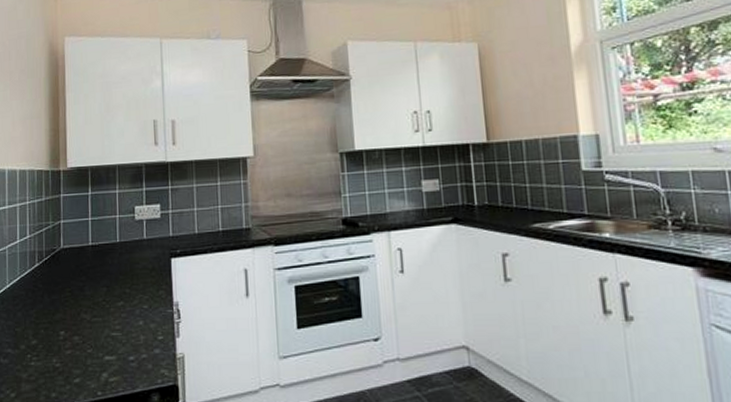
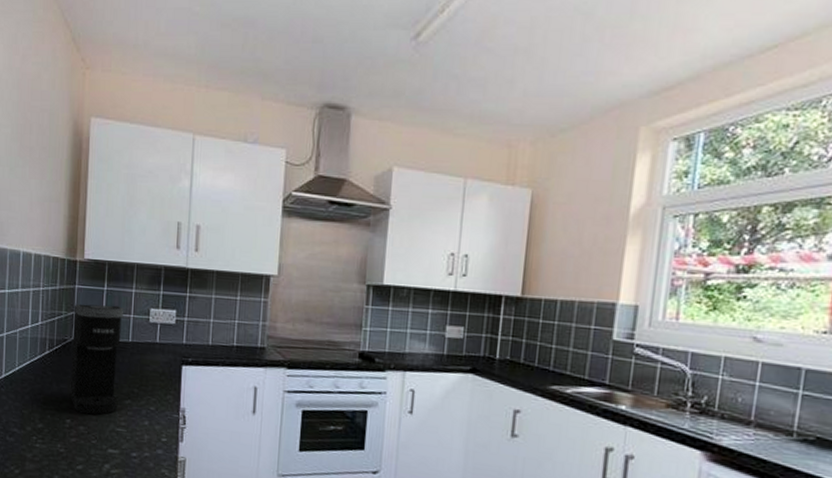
coffee maker: none [60,208,110,323] -> present [69,303,123,415]

